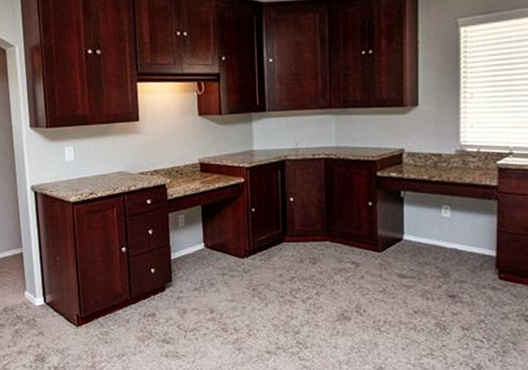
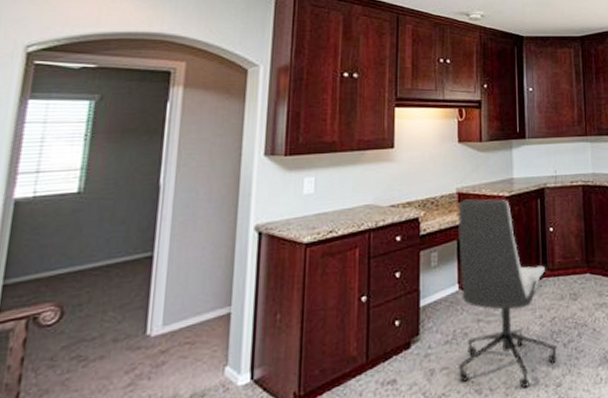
office chair: none [201,169,296,331] -> present [458,199,557,388]

